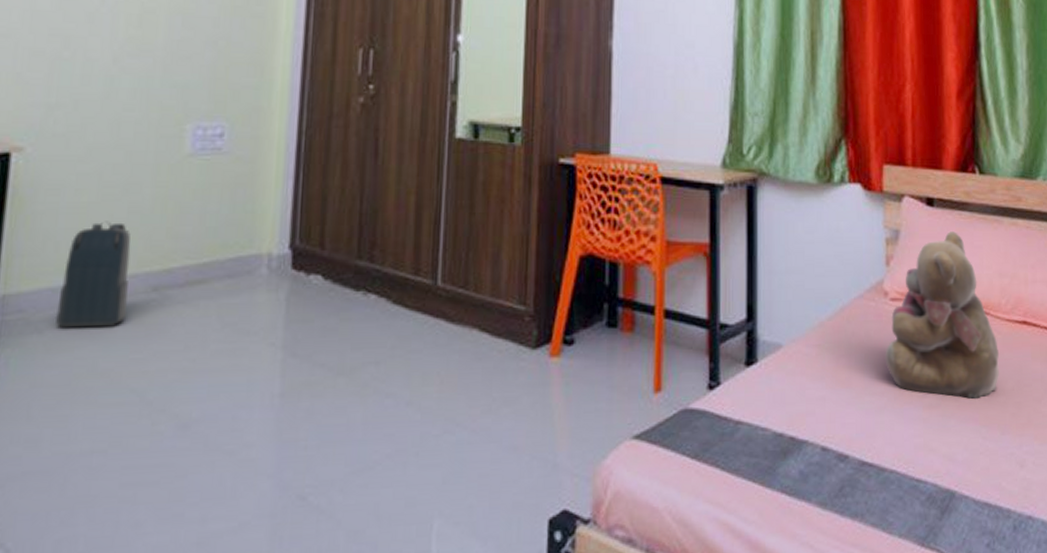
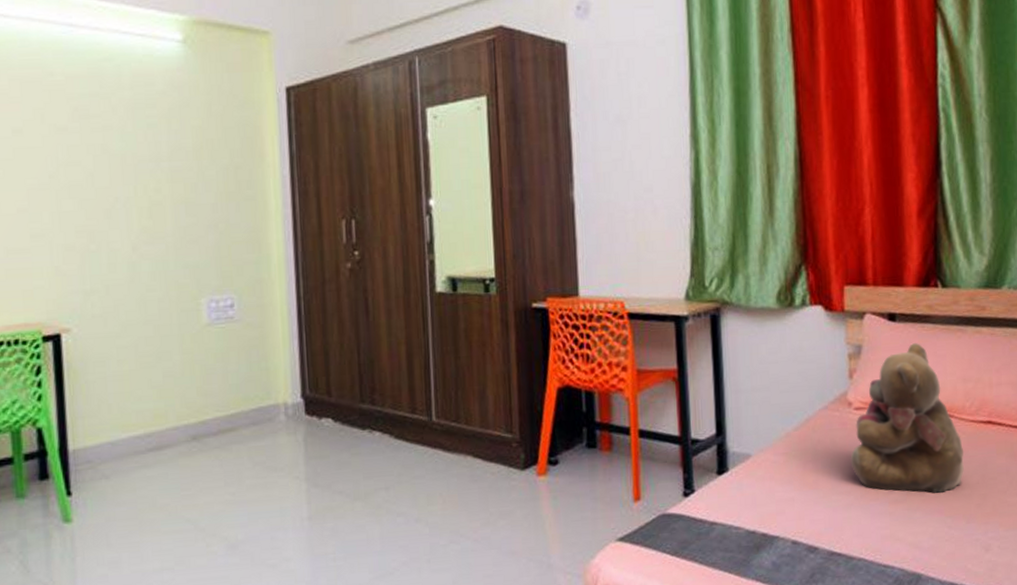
backpack: present [55,221,131,327] -> none [117,384,173,473]

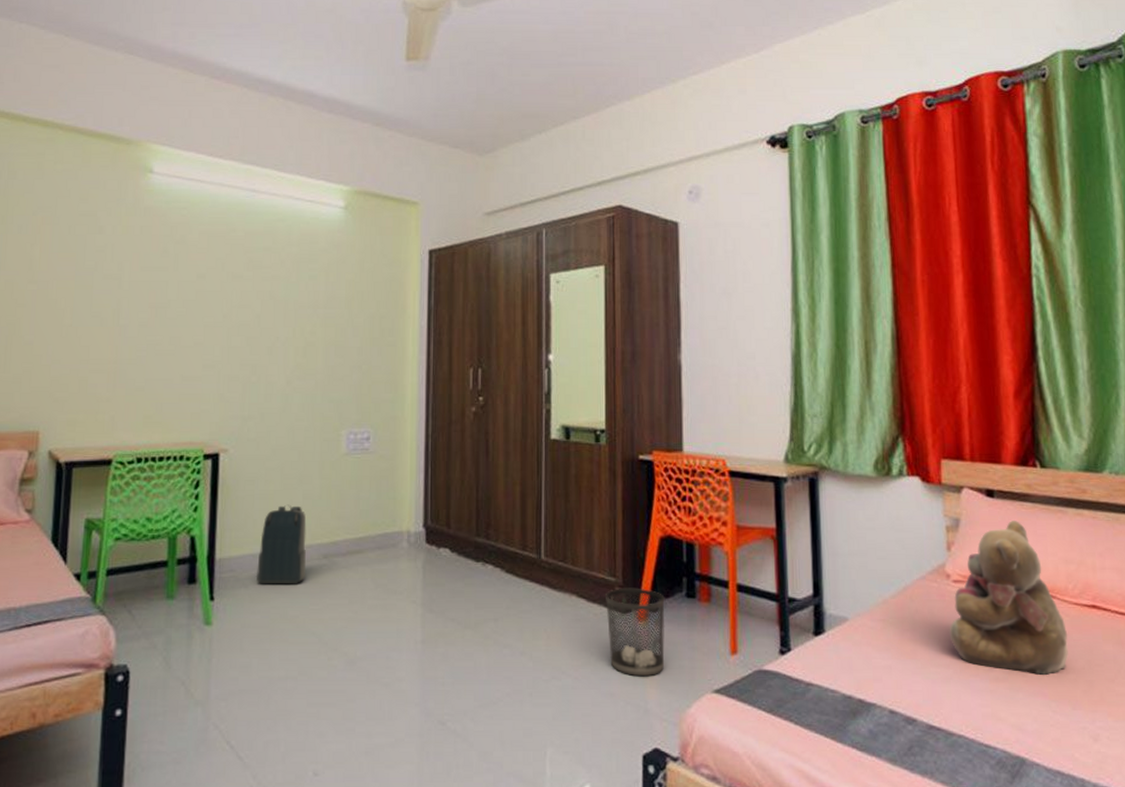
backpack: none [117,384,173,473] -> present [255,504,307,583]
waste bin: none [503,442,567,532] -> present [606,587,665,676]

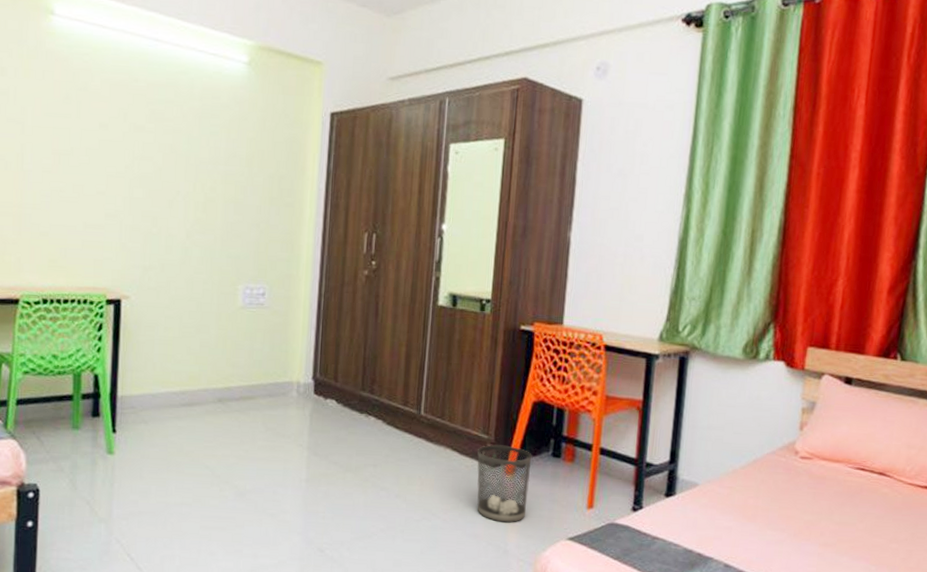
backpack: present [255,504,307,583] -> none [155,351,203,422]
teddy bear: present [949,521,1068,676] -> none [789,407,897,544]

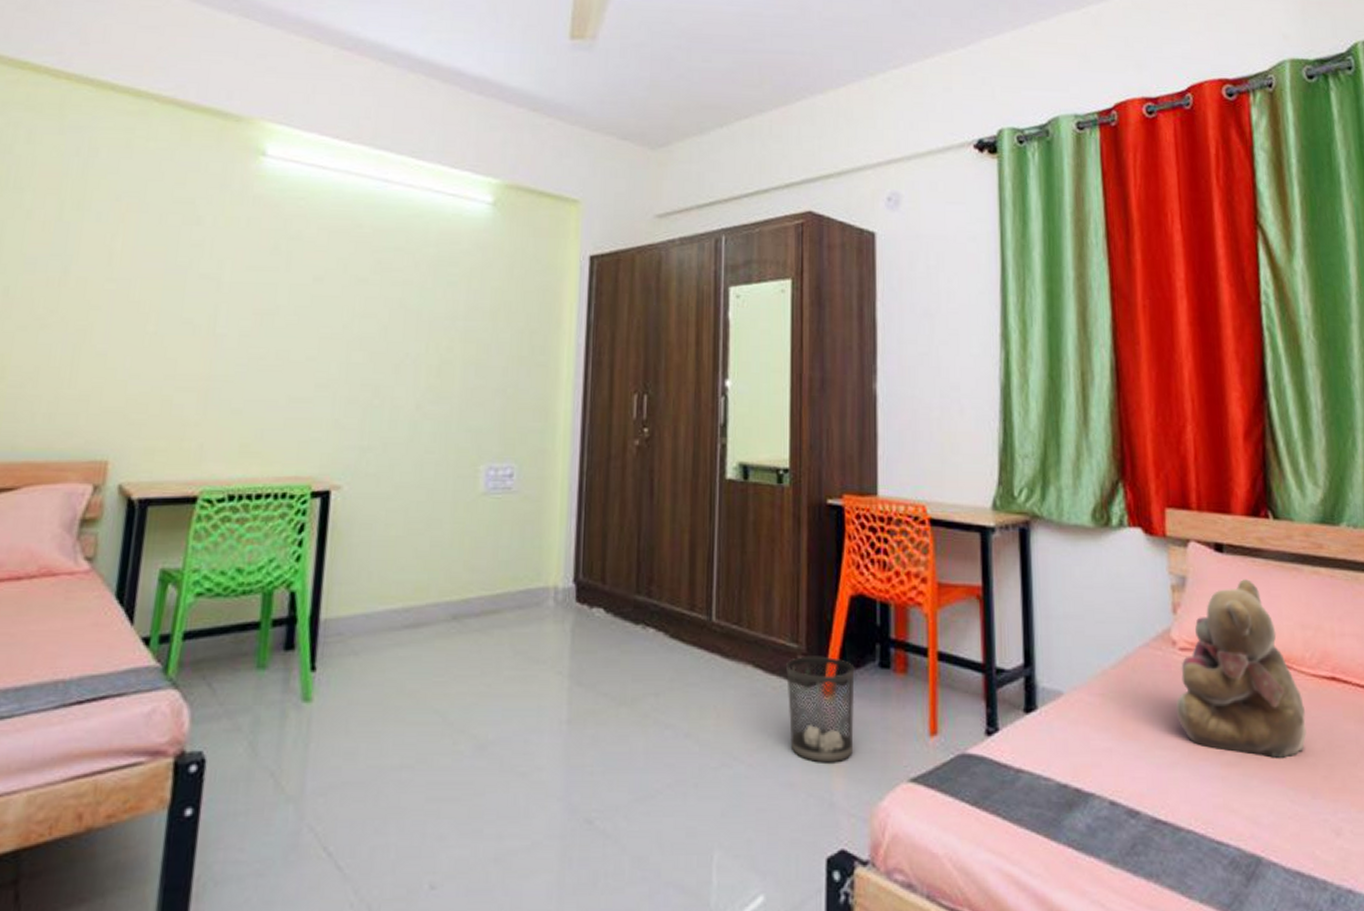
teddy bear: none [789,407,897,544] -> present [1175,579,1307,759]

